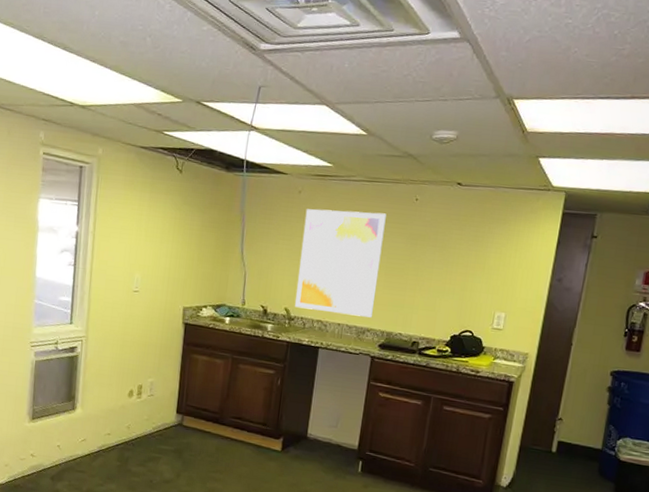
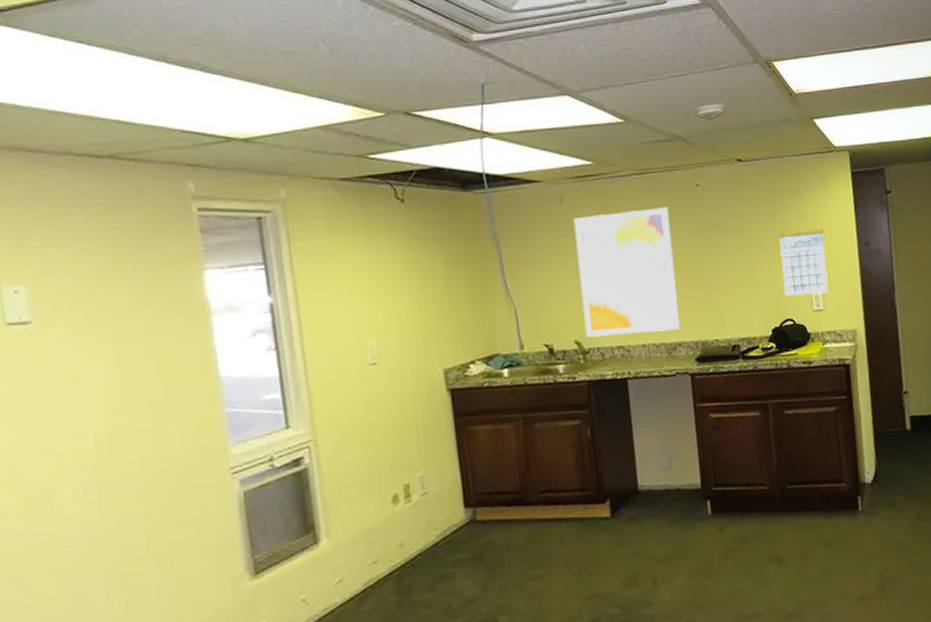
calendar: none [469,254,521,316] -> present [778,228,829,296]

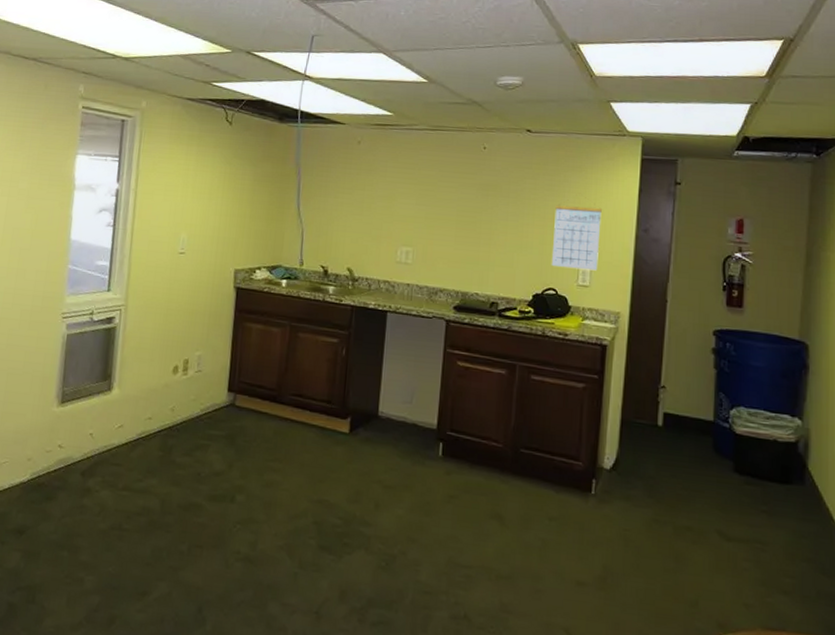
wall art: present [573,207,680,338] -> none [359,160,453,276]

